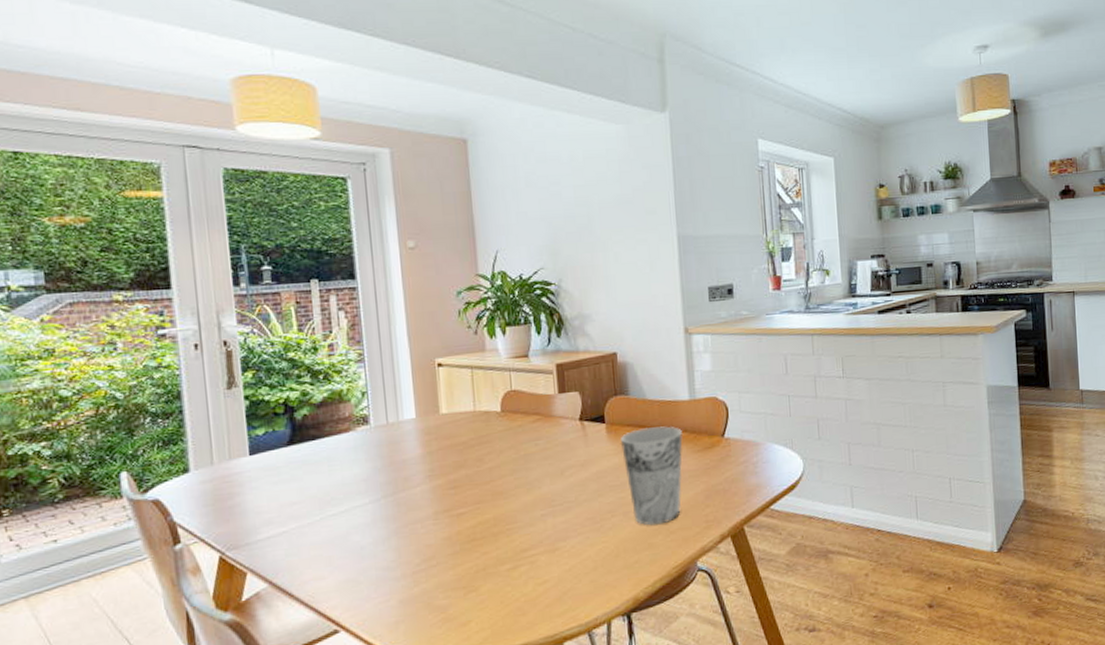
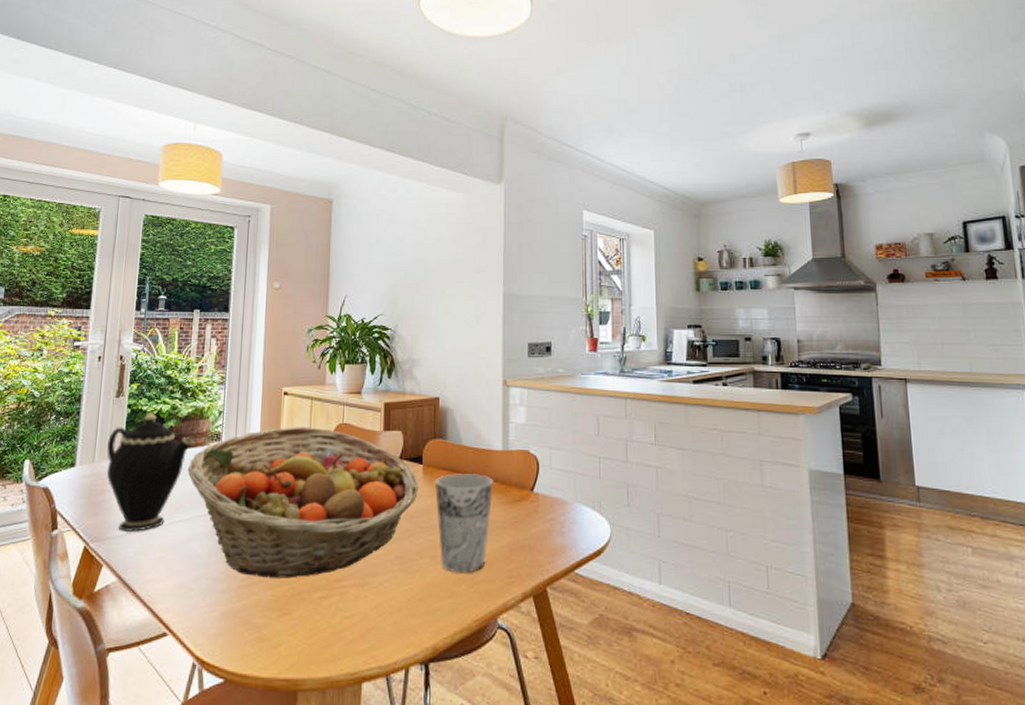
teapot: none [226,401,337,535] -> present [106,411,195,533]
fruit basket: none [333,398,603,560] -> present [187,427,418,578]

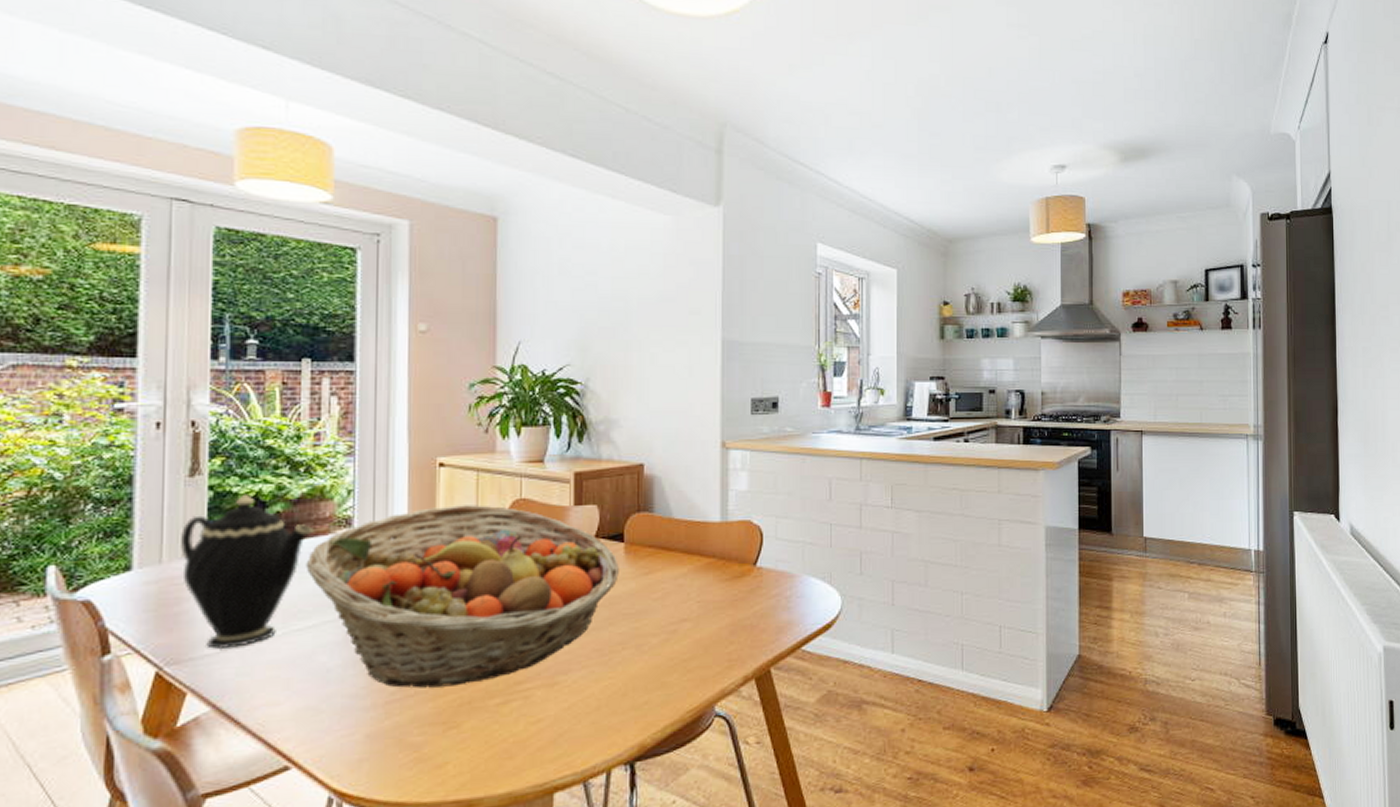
cup: present [434,473,493,573] -> none [639,549,710,662]

